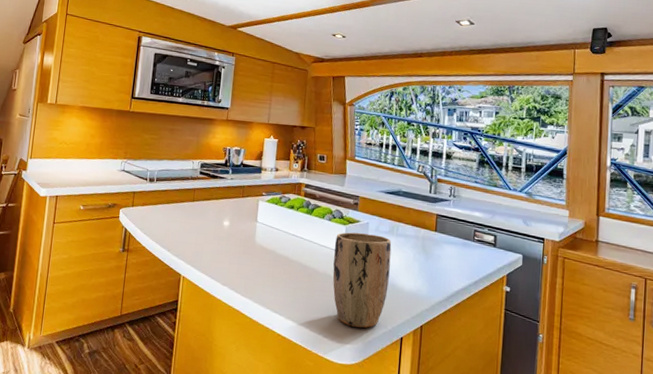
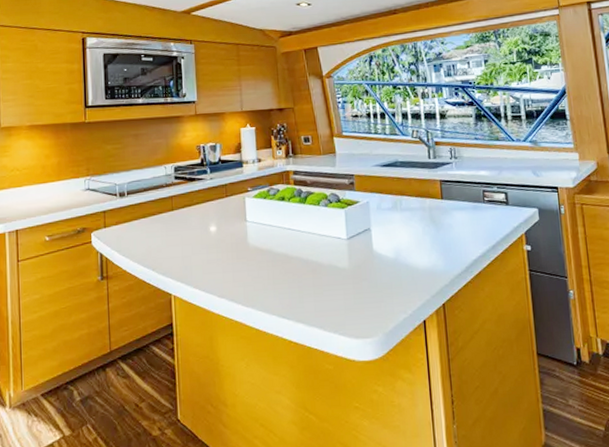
plant pot: present [332,232,392,328] -> none [335,213,402,318]

